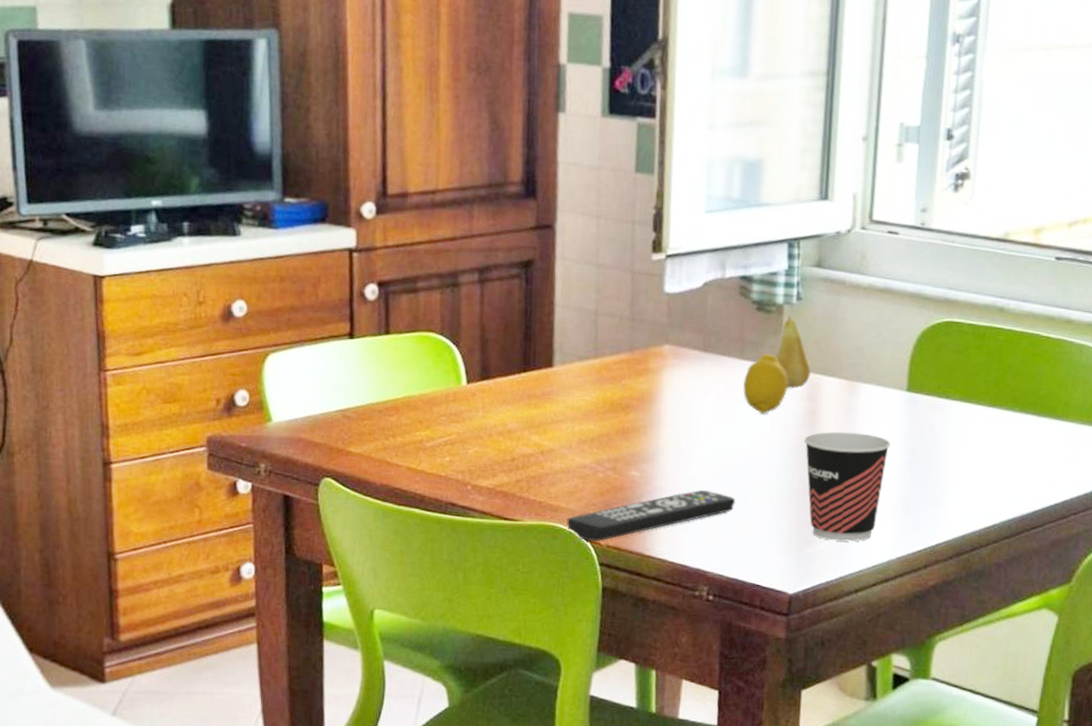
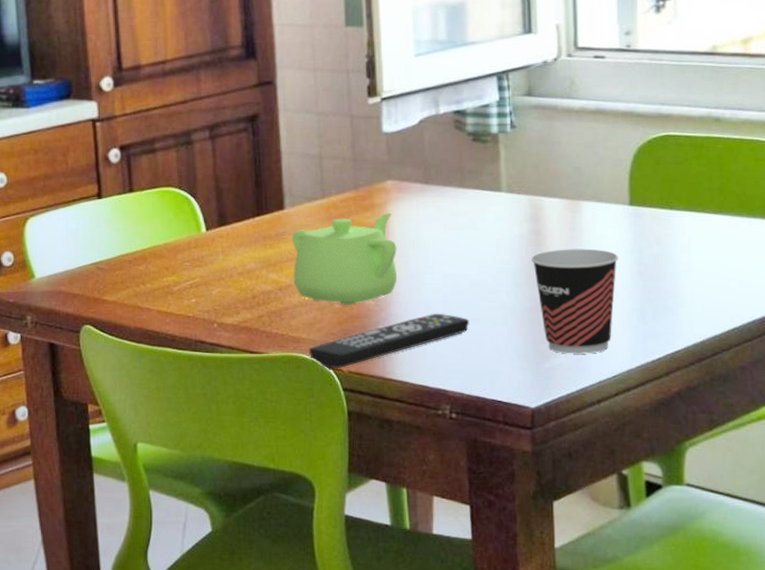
teapot: none [557,379,668,475] -> present [292,212,398,305]
fruit: present [743,354,788,414] -> none [466,181,510,238]
fruit: present [775,316,812,389] -> none [495,144,532,212]

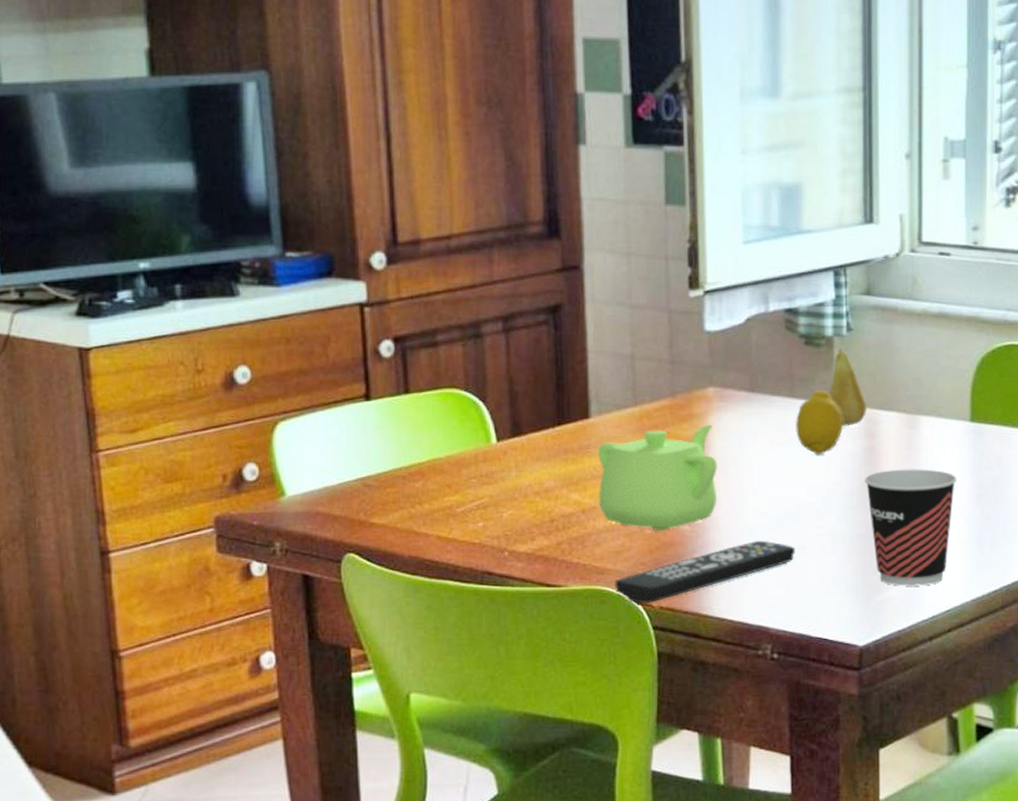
fruit: none [466,181,510,238] -> present [796,390,843,455]
fruit: none [495,144,532,212] -> present [828,349,868,427]

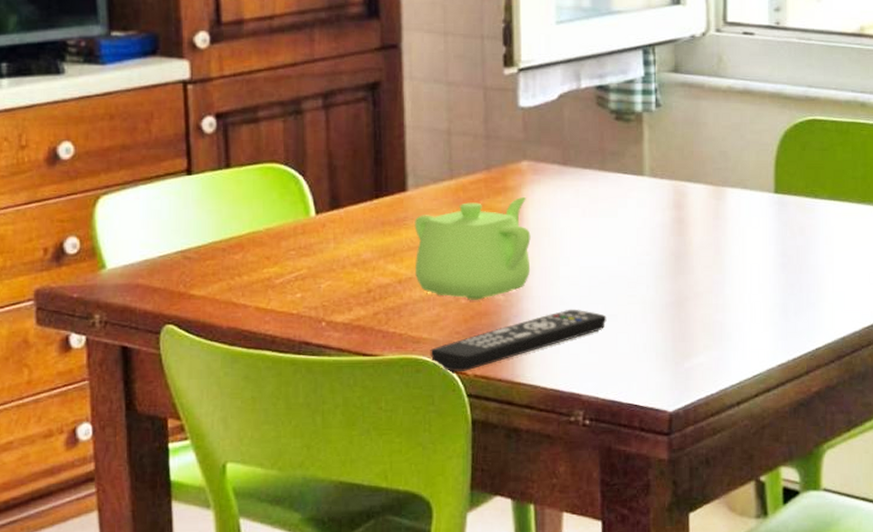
fruit: present [796,390,843,455] -> none [607,164,652,226]
fruit: present [828,349,868,427] -> none [638,124,676,198]
cup: present [865,469,957,586] -> none [674,239,762,353]

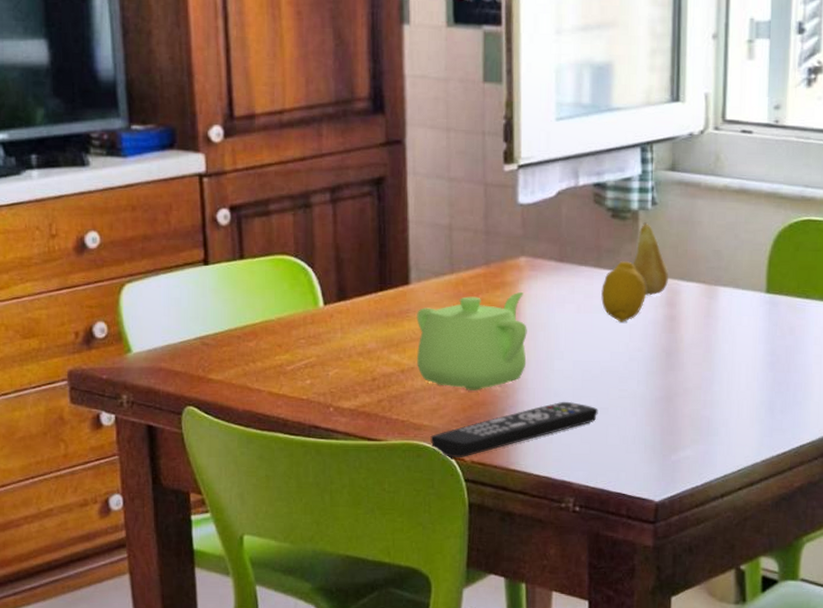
fruit: none [607,164,652,226] -> present [601,261,646,323]
fruit: none [638,124,676,198] -> present [632,222,669,296]

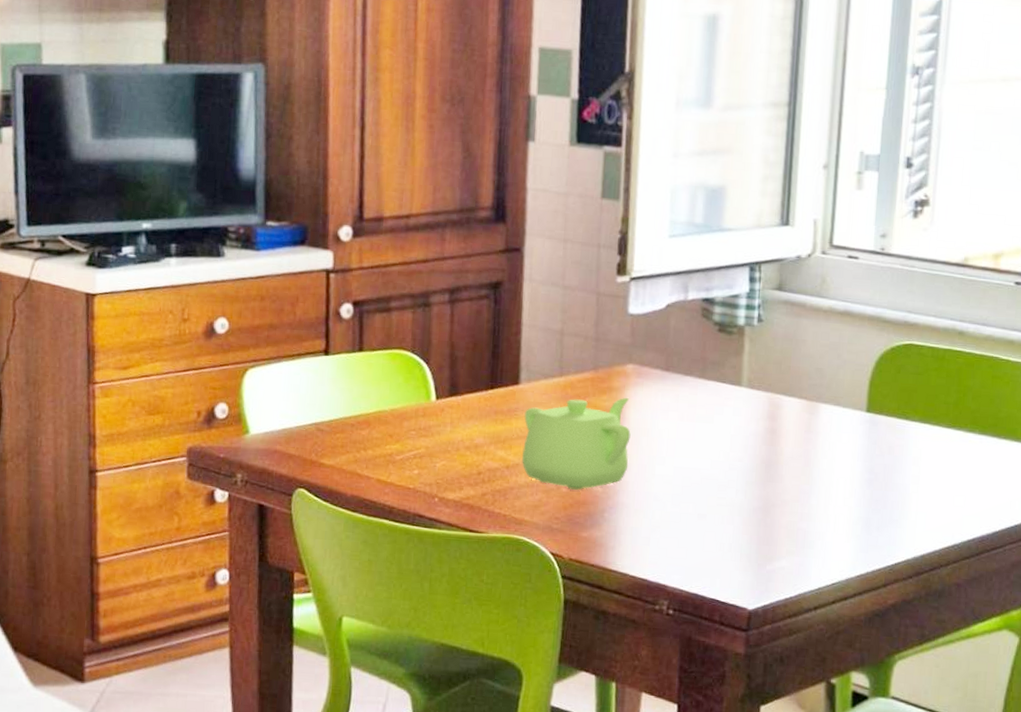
remote control: present [430,401,598,459] -> none [530,505,696,555]
fruit: present [601,261,646,323] -> none [704,374,749,433]
fruit: present [632,222,669,296] -> none [736,338,772,409]

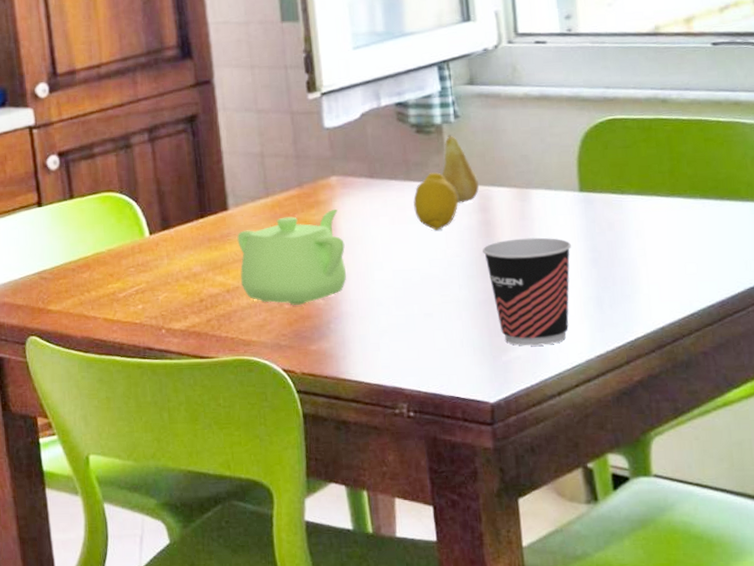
fruit: none [704,374,749,433] -> present [413,172,458,231]
fruit: none [736,338,772,409] -> present [441,135,480,204]
cup: none [764,450,850,560] -> present [482,237,571,346]

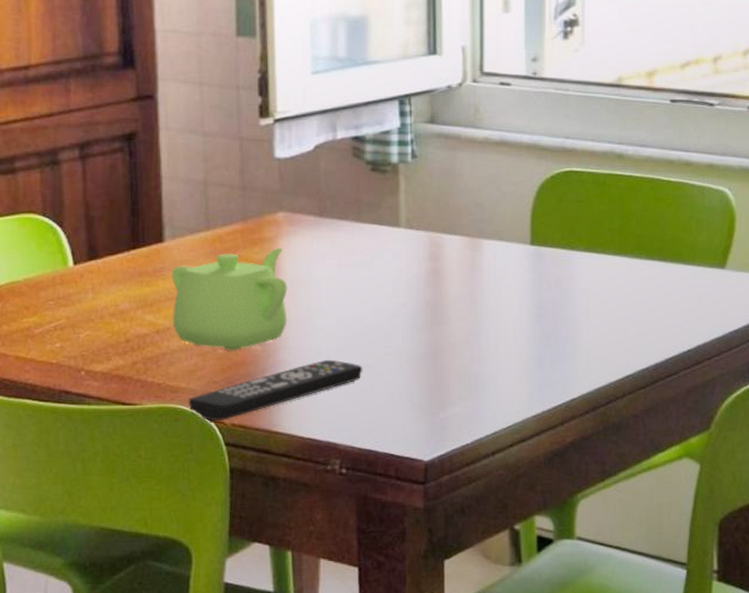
remote control: none [260,309,423,371] -> present [188,359,363,422]
fruit: present [413,172,458,231] -> none [363,215,408,277]
fruit: present [441,135,480,204] -> none [394,175,432,250]
cup: present [482,237,571,346] -> none [429,290,517,403]

